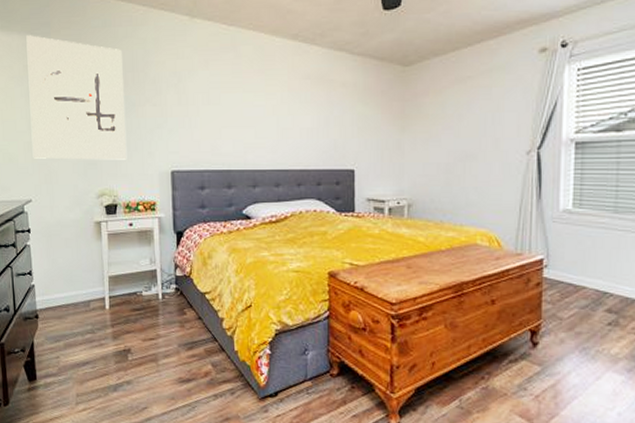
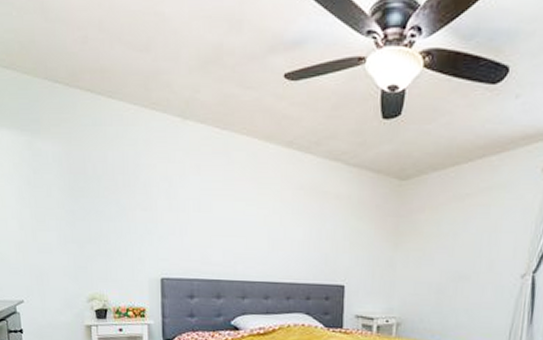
wall art: present [26,35,127,160] -> none [16,131,117,265]

